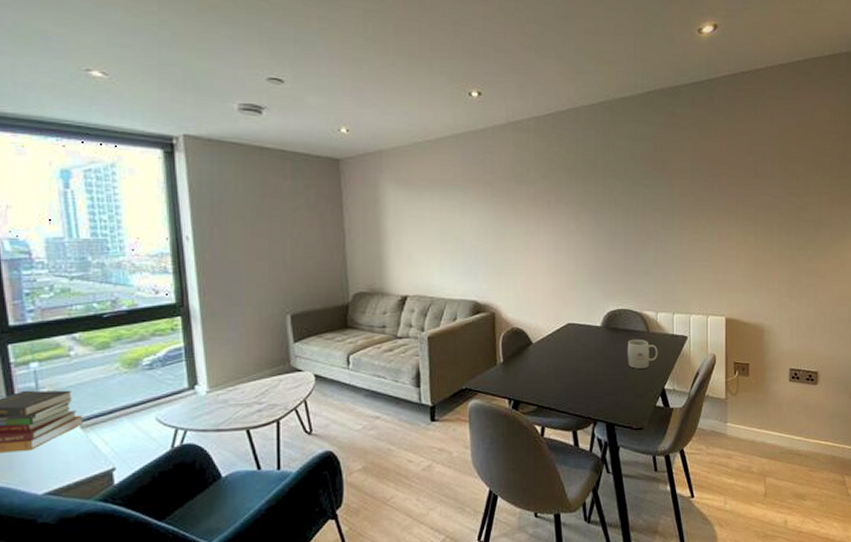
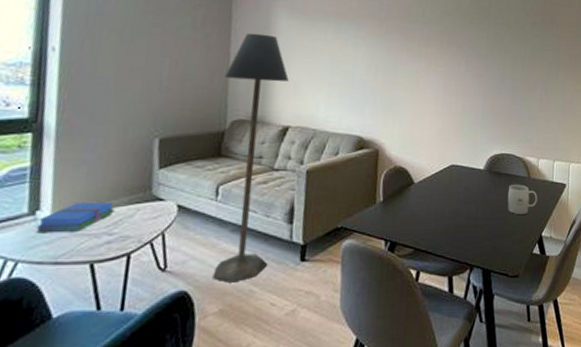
books: none [197,374,261,405] -> present [35,201,115,233]
floor lamp: none [342,207,402,443] -> present [212,33,289,283]

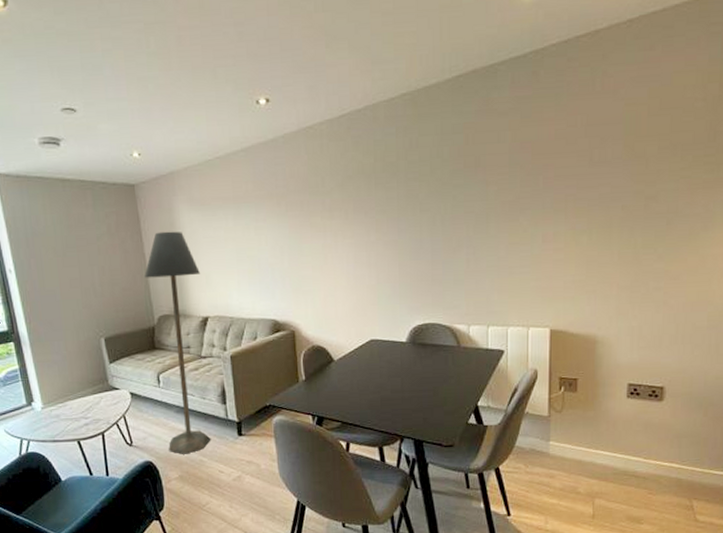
books: present [35,201,115,233] -> none [35,393,85,419]
mug: present [507,184,538,214] -> none [435,354,470,385]

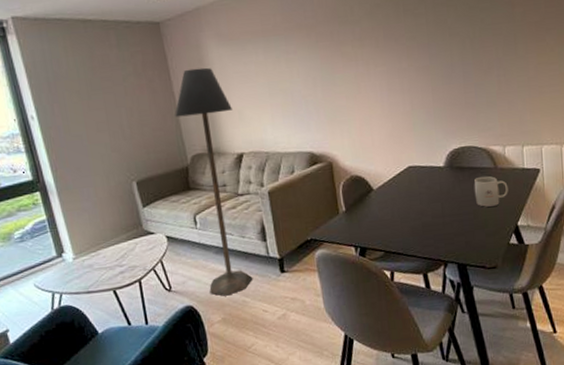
mug: none [435,354,470,385] -> present [473,175,508,207]

